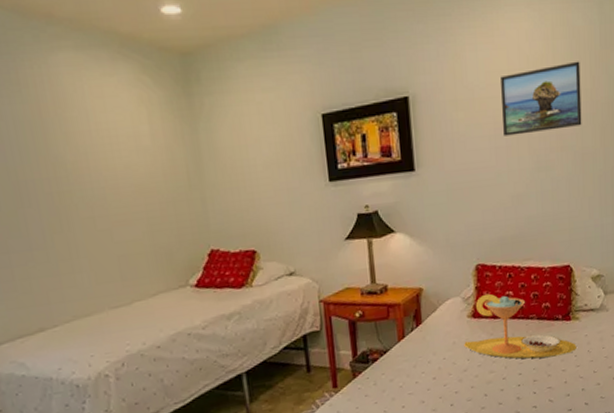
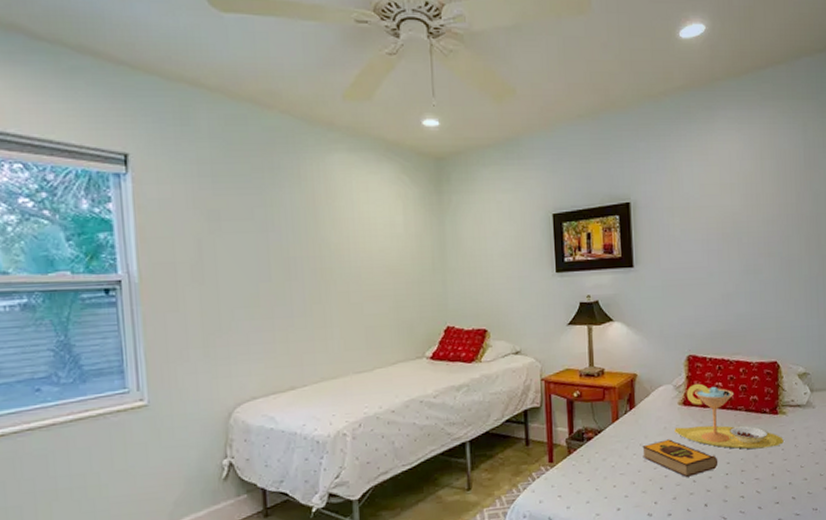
hardback book: none [431,354,510,392] -> present [642,439,718,477]
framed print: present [501,61,582,136] -> none [713,179,788,241]

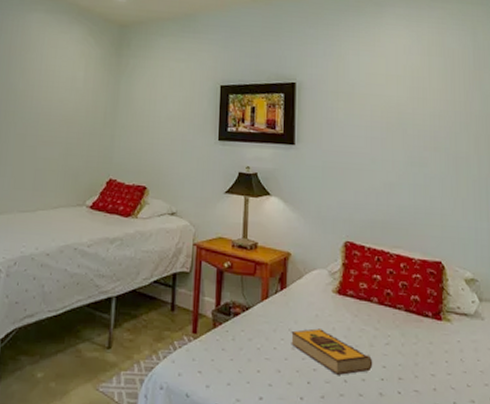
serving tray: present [674,383,784,449] -> none [327,272,448,357]

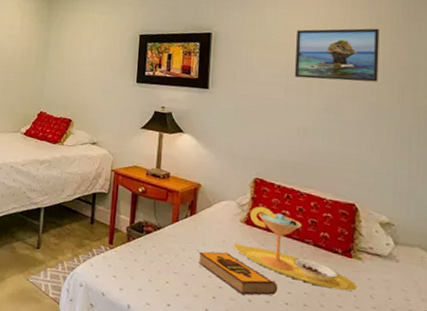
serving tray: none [327,272,448,357] -> present [234,206,357,291]
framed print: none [378,76,456,132] -> present [294,28,380,82]

